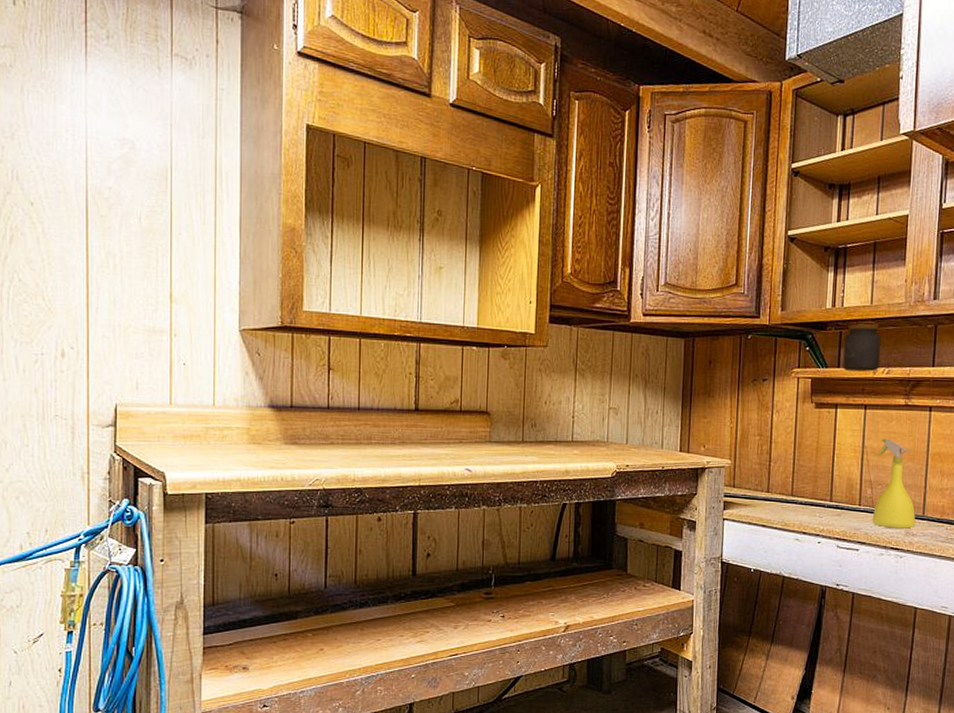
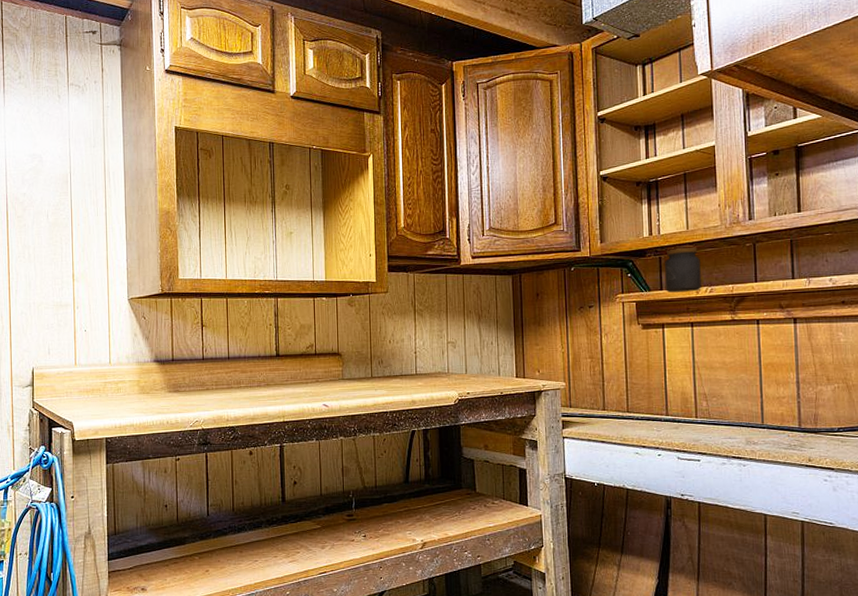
spray bottle: present [872,438,916,529] -> none [709,352,756,438]

